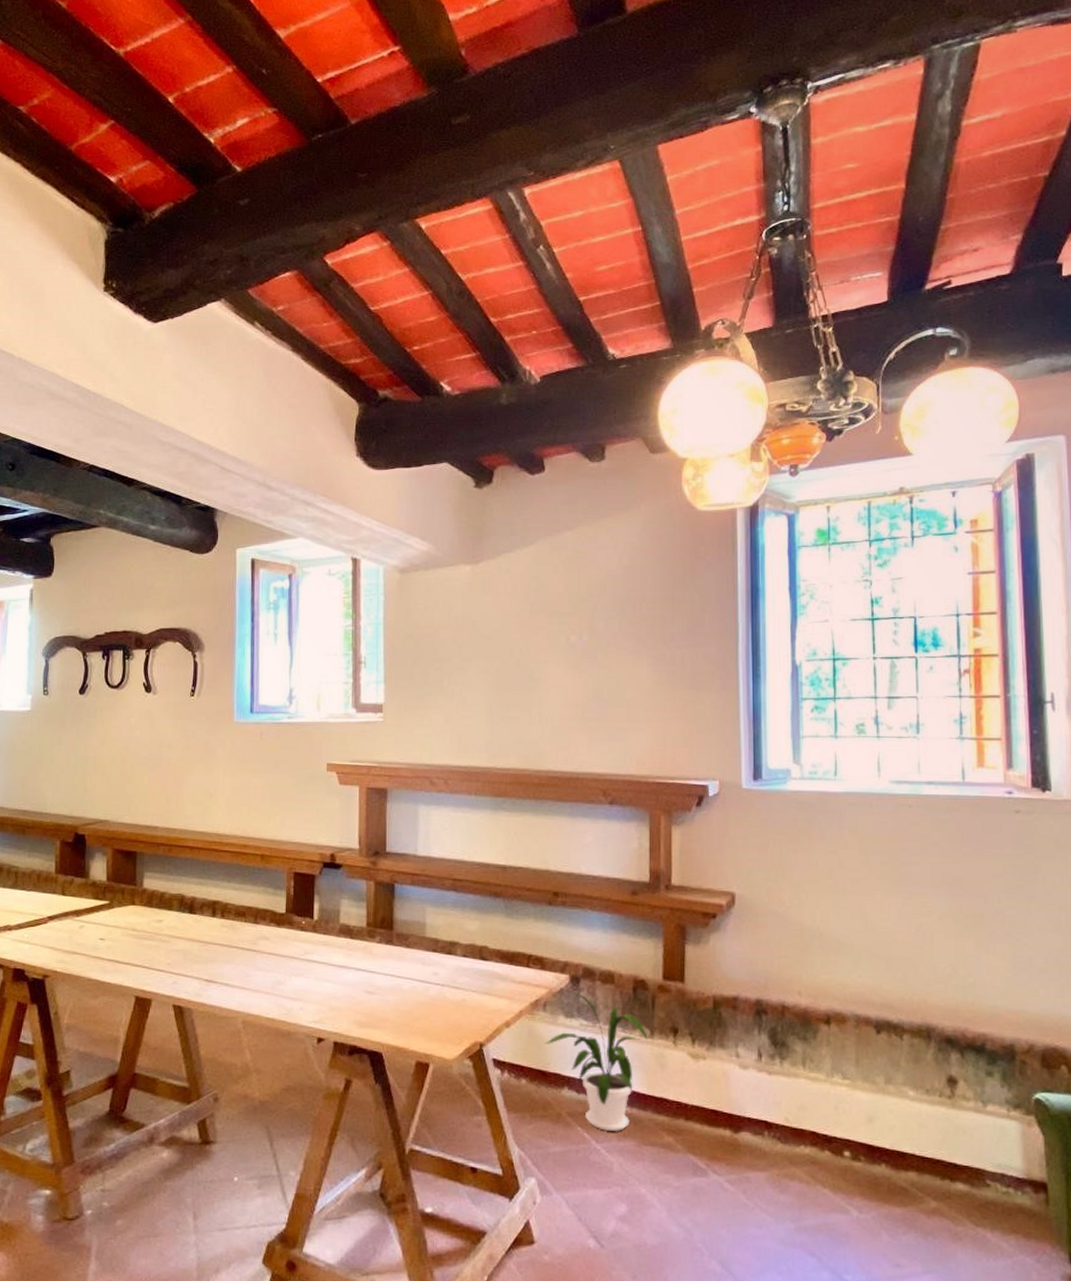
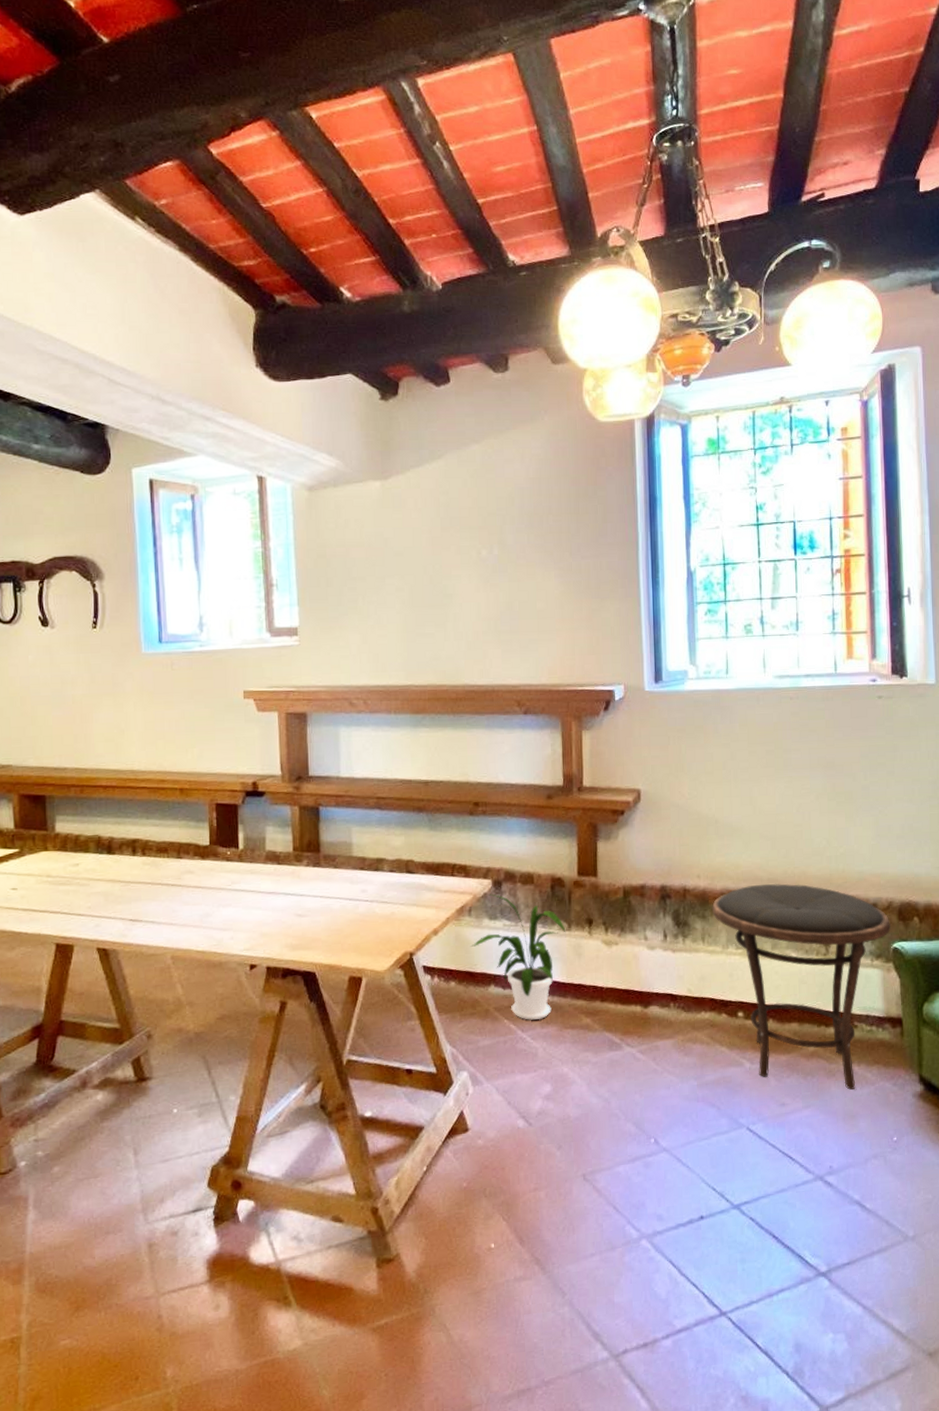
side table: none [814,1008,1032,1260] -> present [711,884,891,1090]

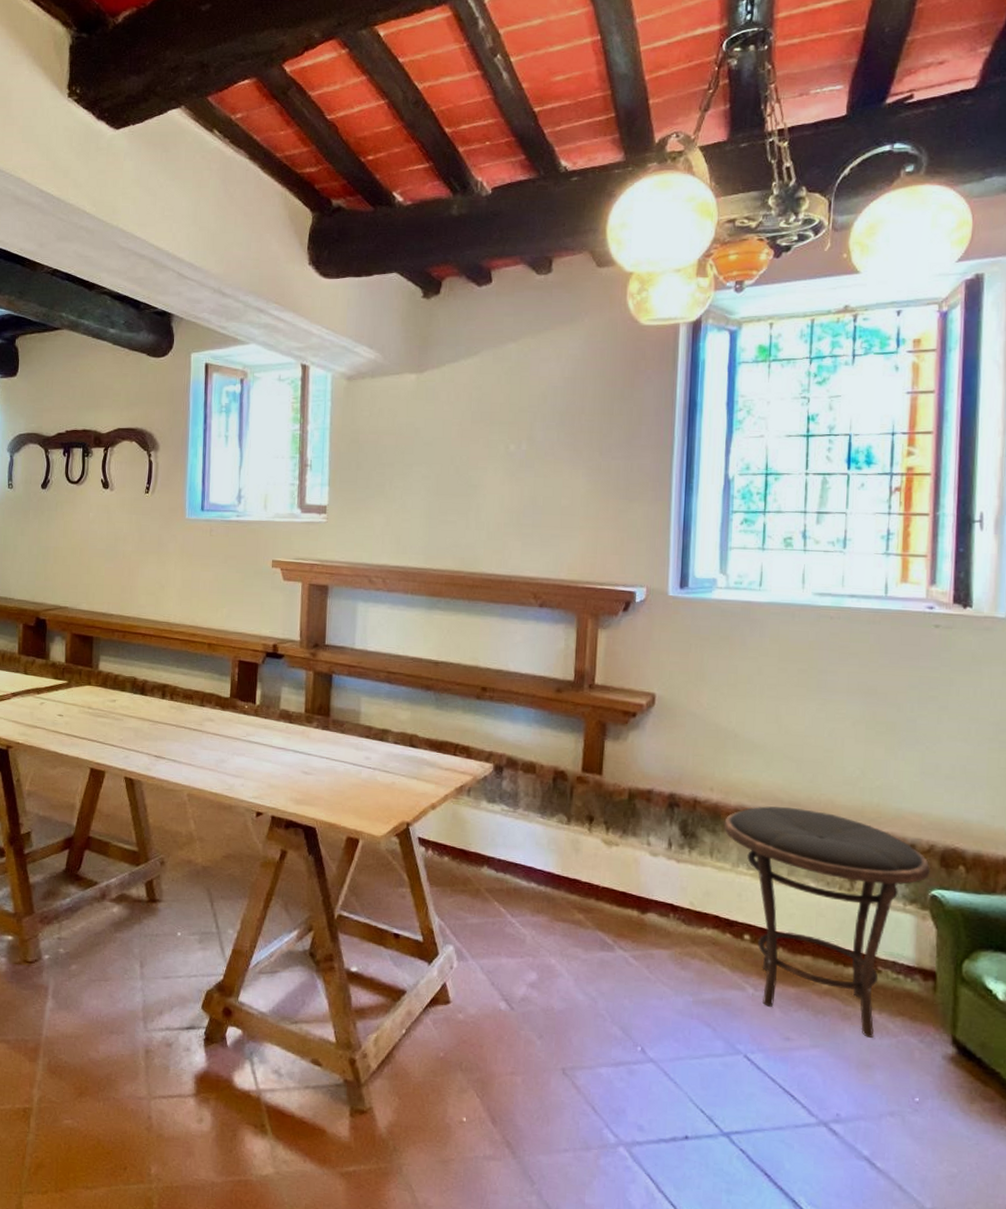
house plant: present [471,893,566,1020] -> none [467,777,565,907]

